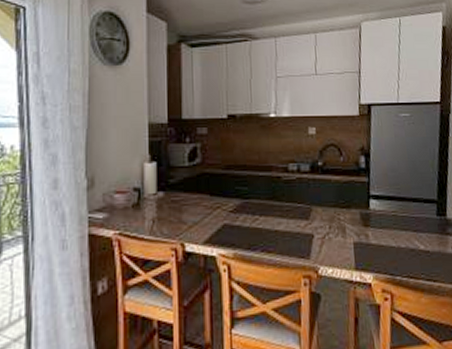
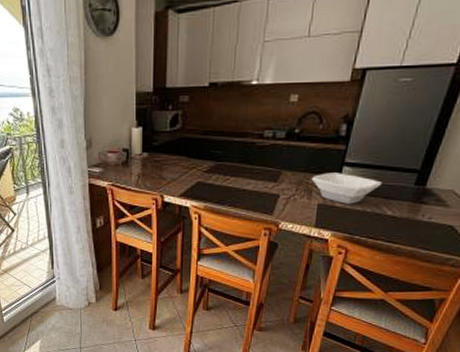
bowl: none [342,206,409,241] -> present [311,173,383,204]

